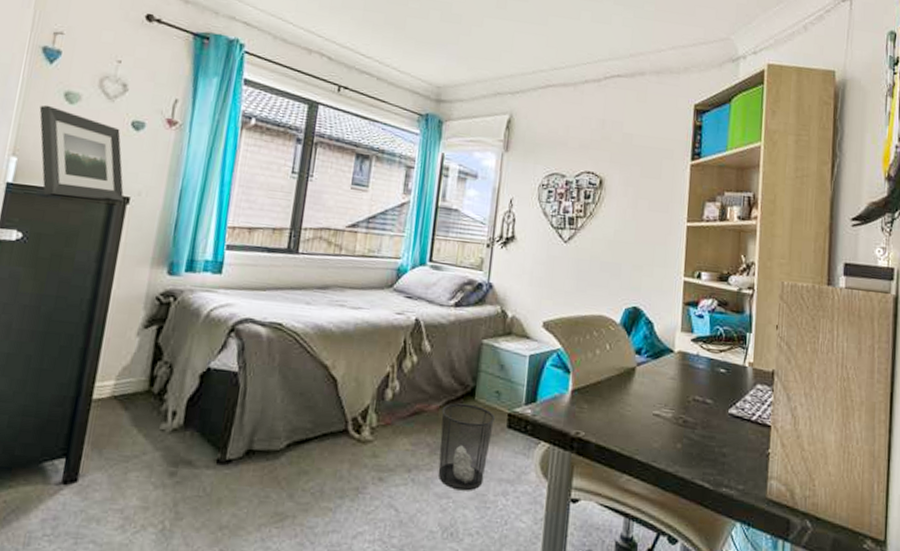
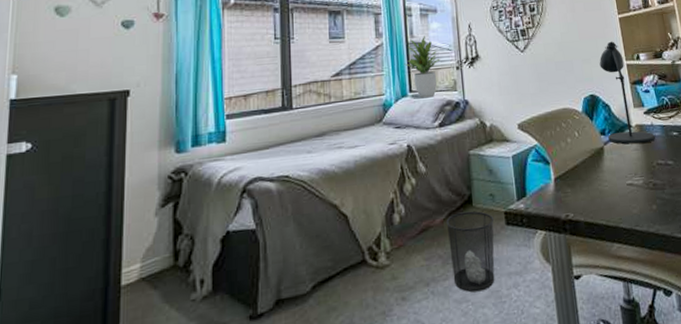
picture frame: present [39,105,124,203] -> none [33,21,124,105]
potted plant: none [429,202,471,272] -> present [404,36,440,98]
desk lamp: none [643,251,698,374] -> present [599,41,655,145]

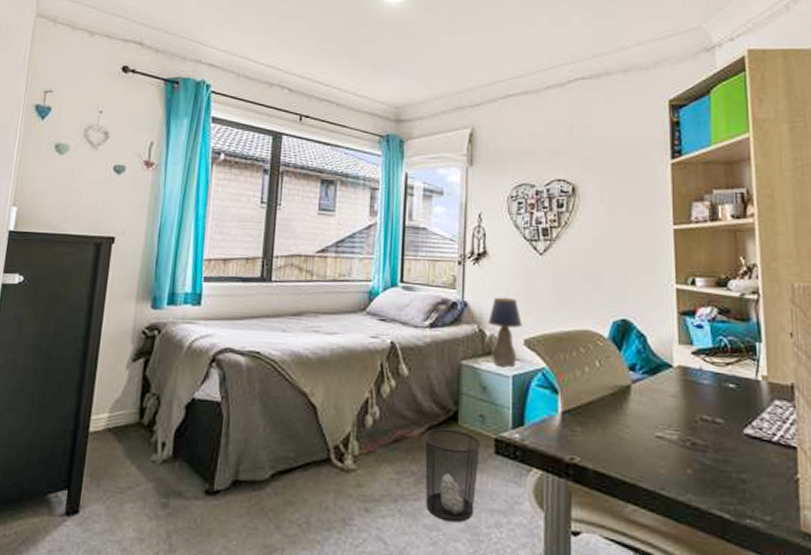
potted plant: present [404,36,440,98] -> none [397,220,441,292]
table lamp: none [486,91,515,151] -> present [488,297,522,368]
desk lamp: present [599,41,655,145] -> none [639,257,703,391]

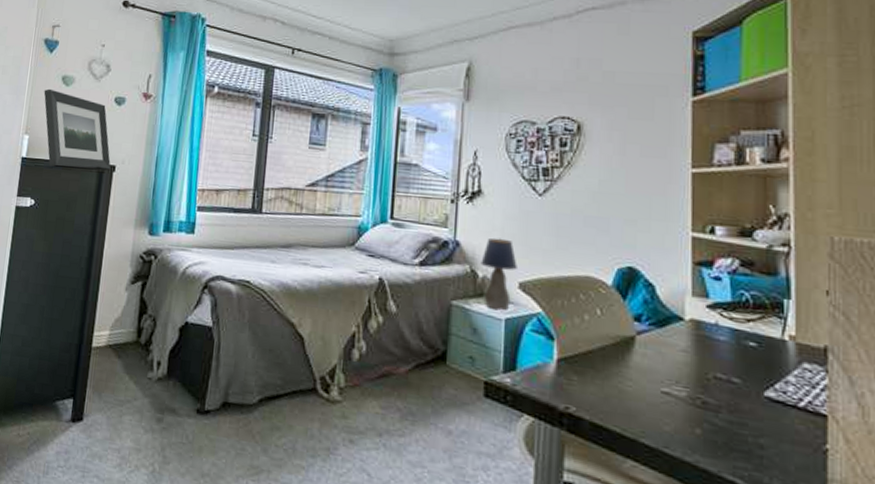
picture frame: none [34,157,110,243] -> present [44,88,111,171]
waste bin: present [424,428,482,523] -> none [410,367,471,462]

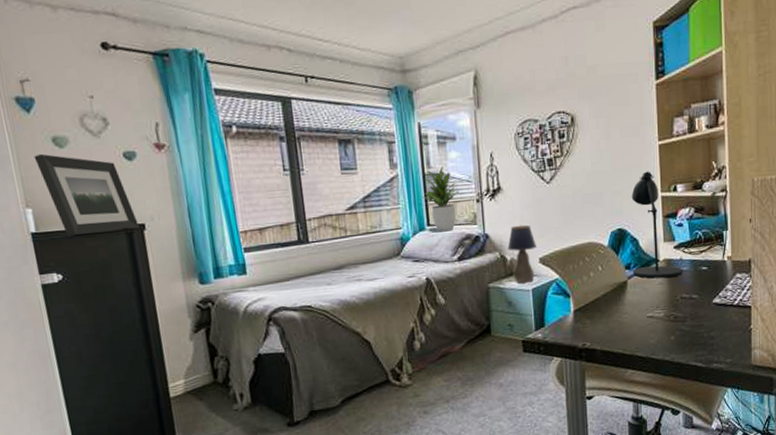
potted plant: none [388,157,433,230] -> present [421,166,460,232]
desk lamp: none [645,202,718,347] -> present [631,171,683,279]

